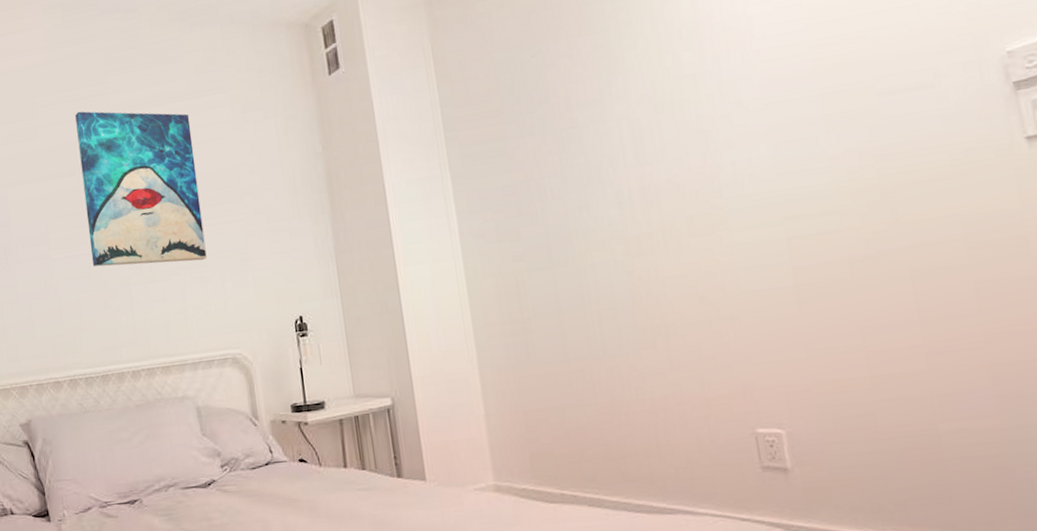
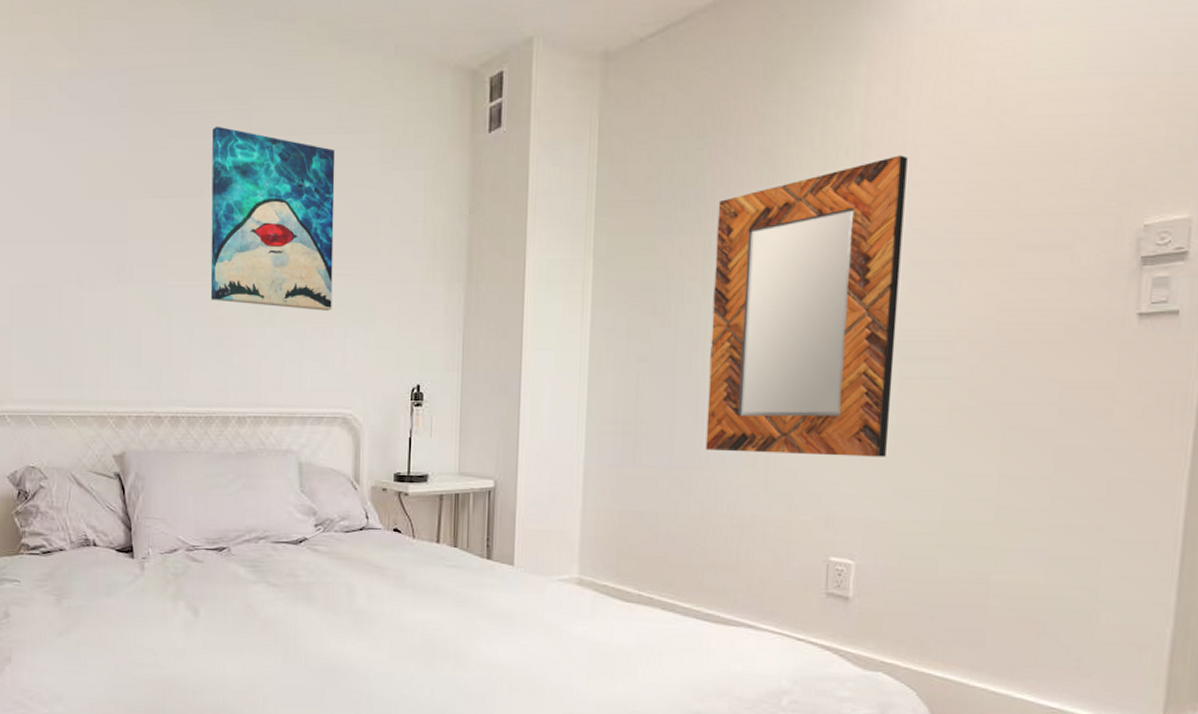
home mirror: none [562,28,792,338] -> present [705,155,908,457]

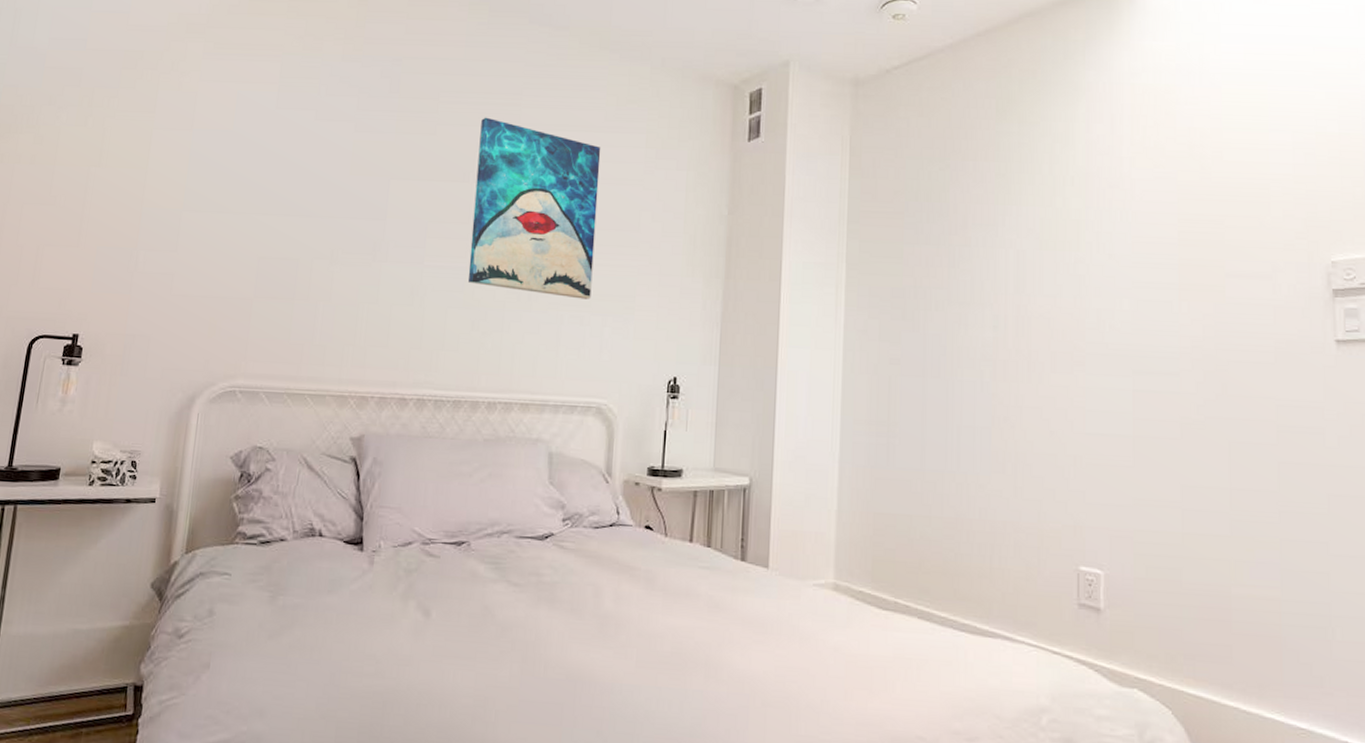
home mirror: present [705,155,908,457] -> none [956,187,1127,467]

